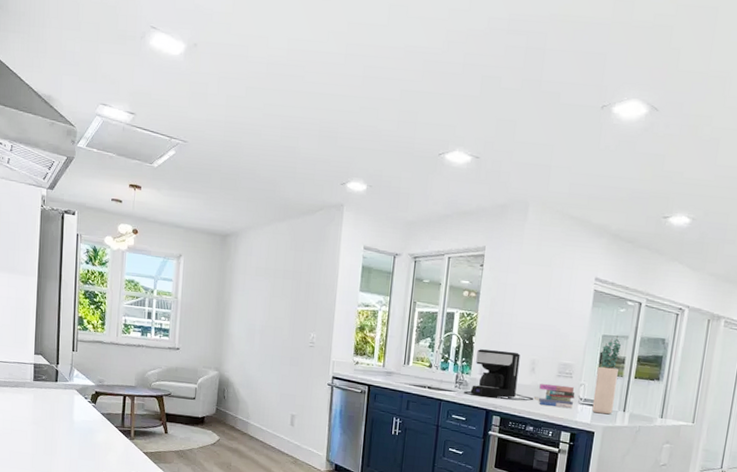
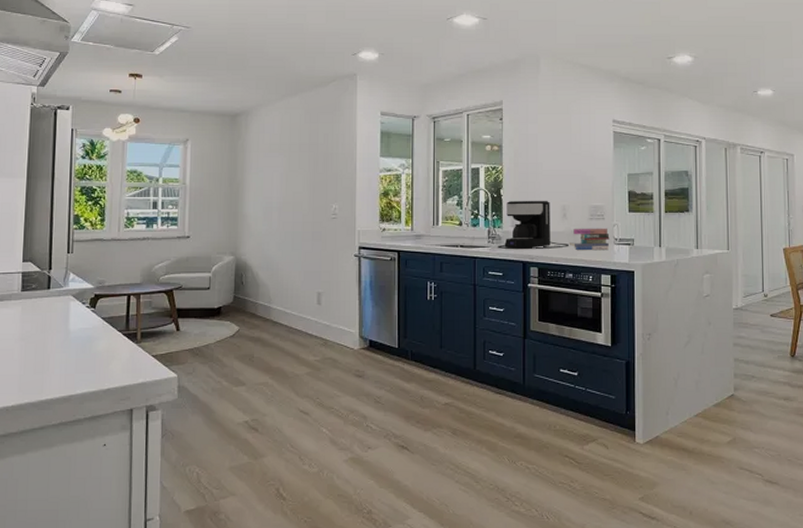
vase: present [592,336,622,415] -> none [628,173,649,252]

